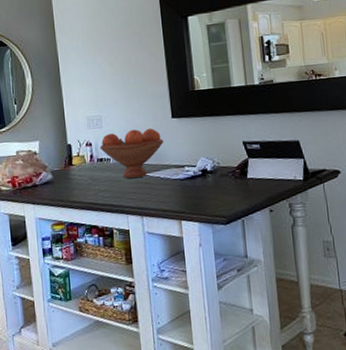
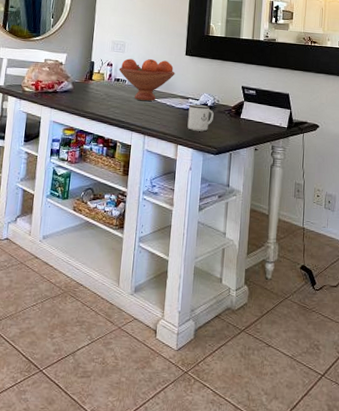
mug: none [186,170,216,202] -> present [187,104,214,132]

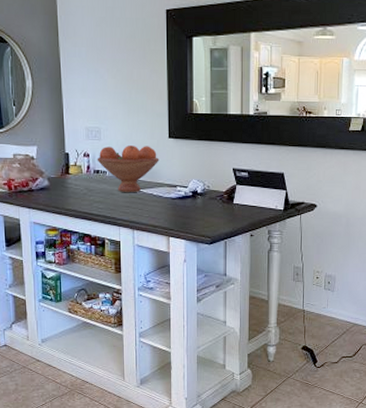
mug: present [187,104,214,132] -> none [178,192,205,221]

